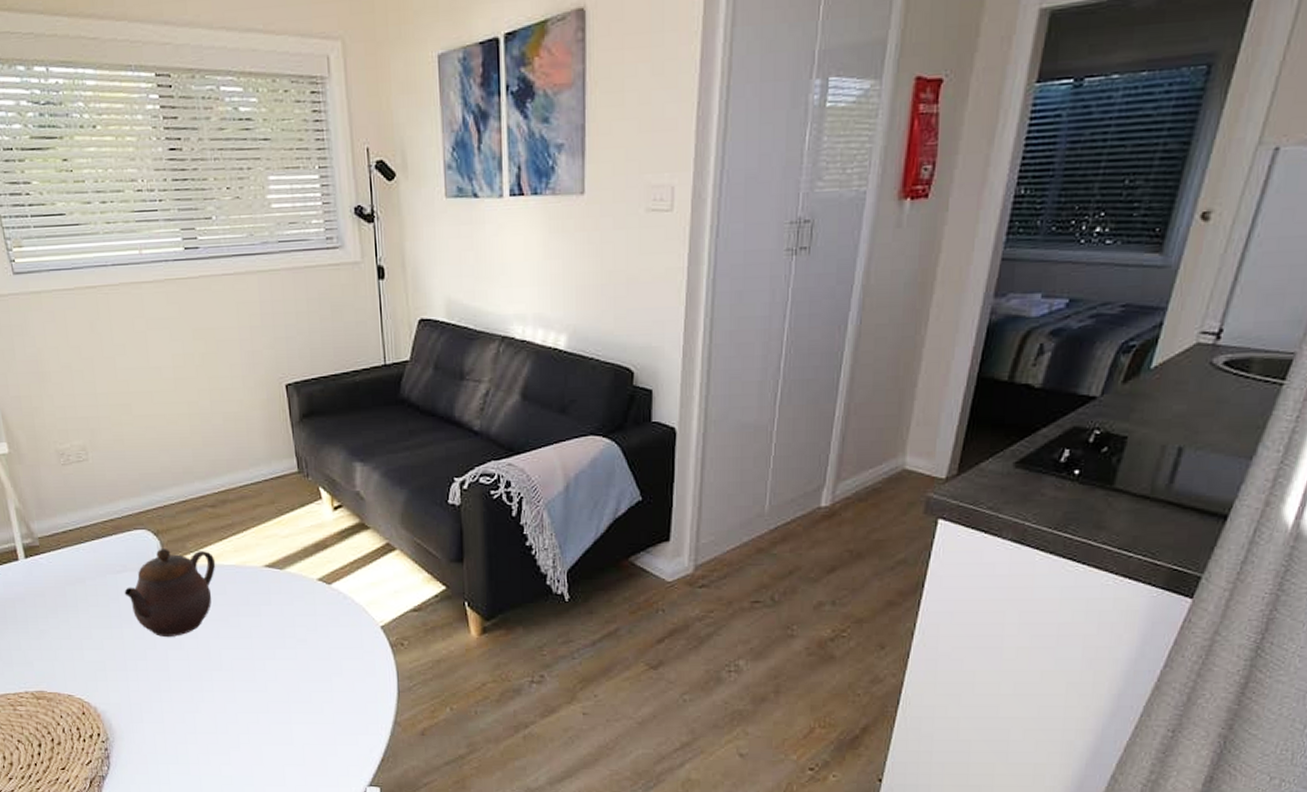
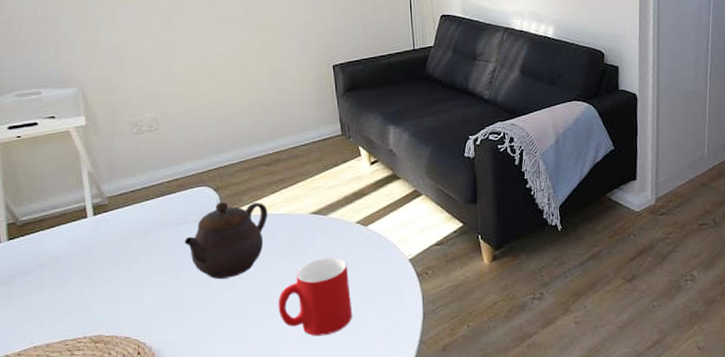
cup: none [230,619,315,708] -> present [278,257,352,336]

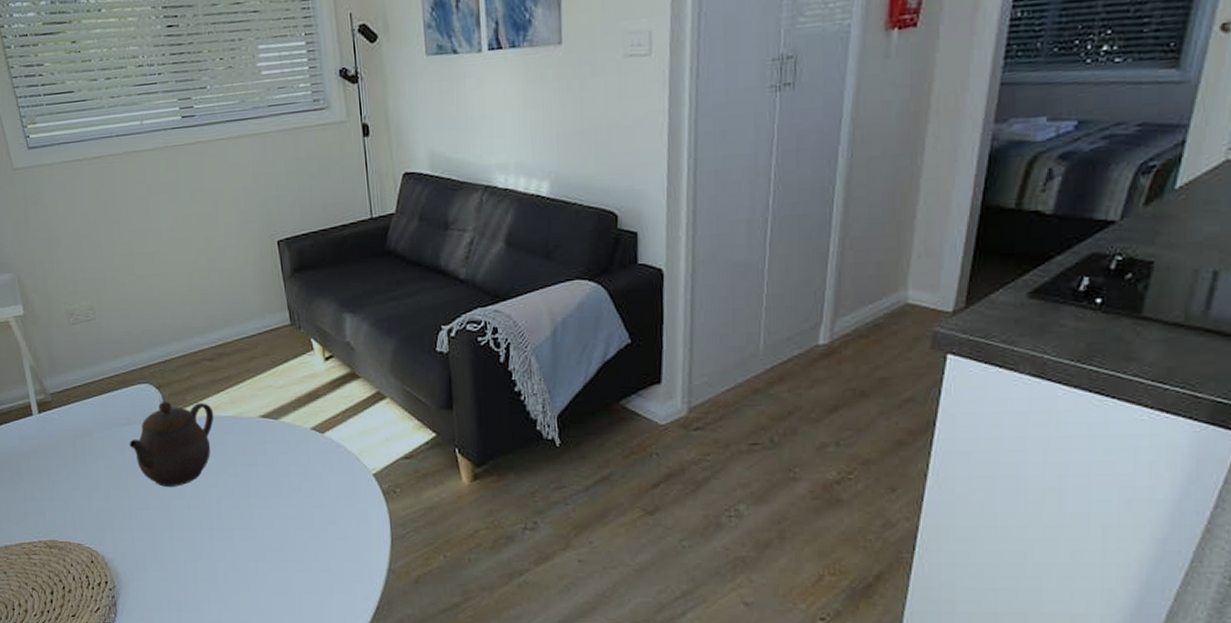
cup: present [278,257,352,336] -> none [229,468,311,556]

